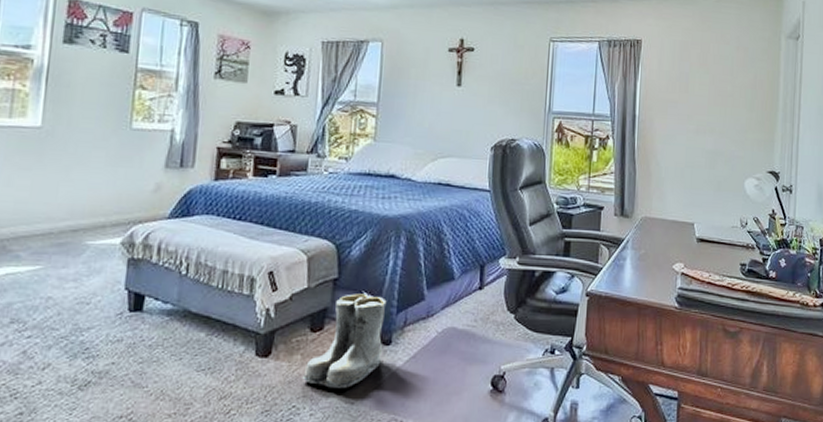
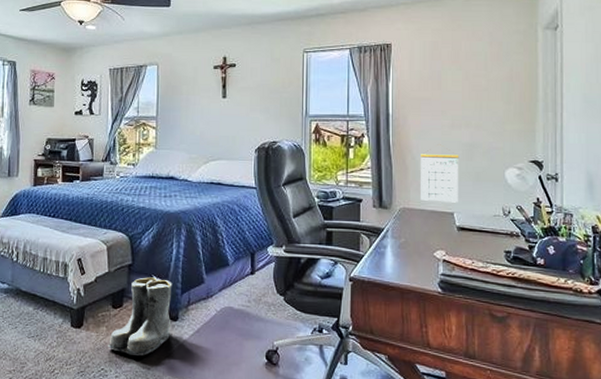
calendar: none [663,150,702,213] -> present [421,144,459,203]

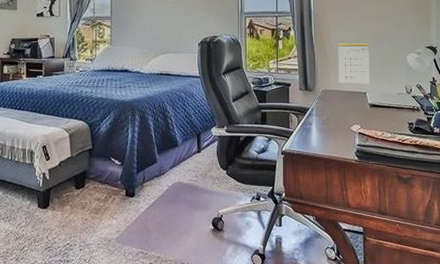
boots: present [107,277,173,356] -> none [72,159,130,230]

